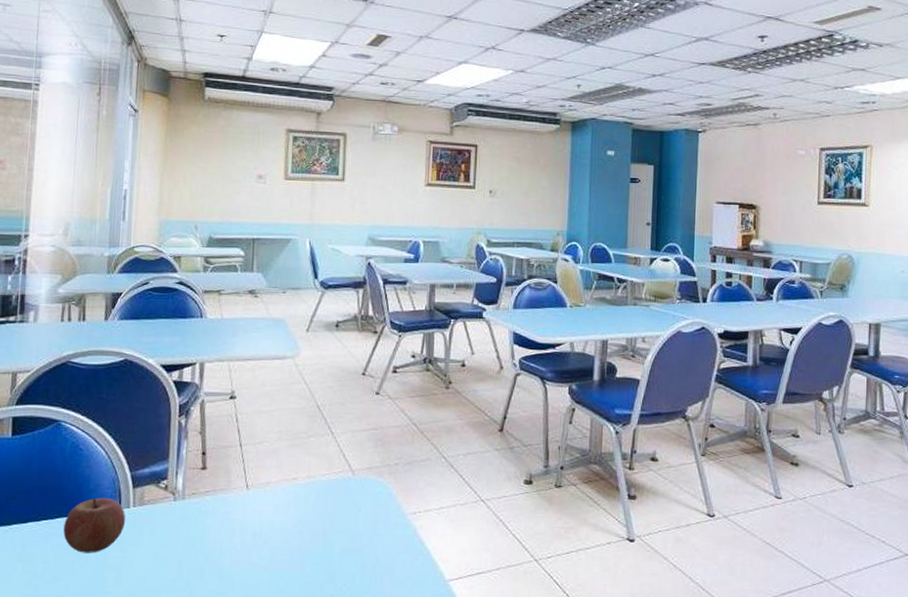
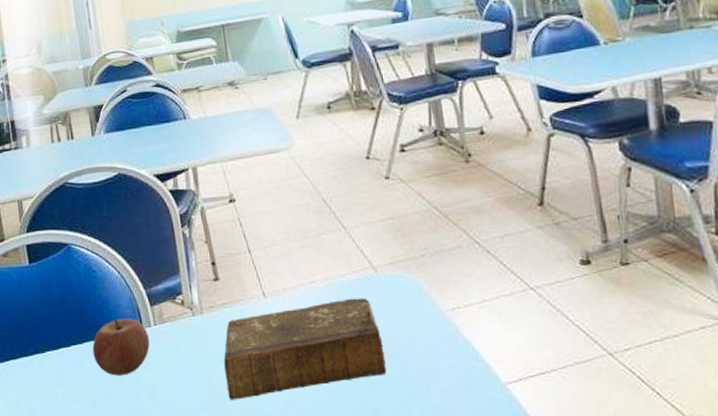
book: none [195,496,349,583] -> present [223,298,387,400]

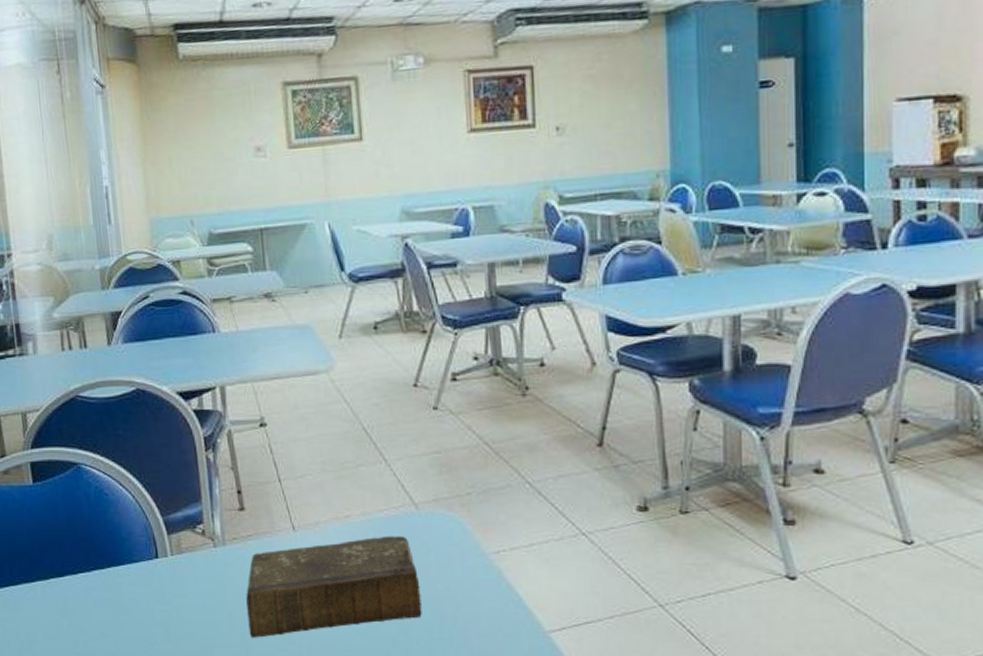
apple: present [92,318,150,376] -> none [101,547,166,608]

